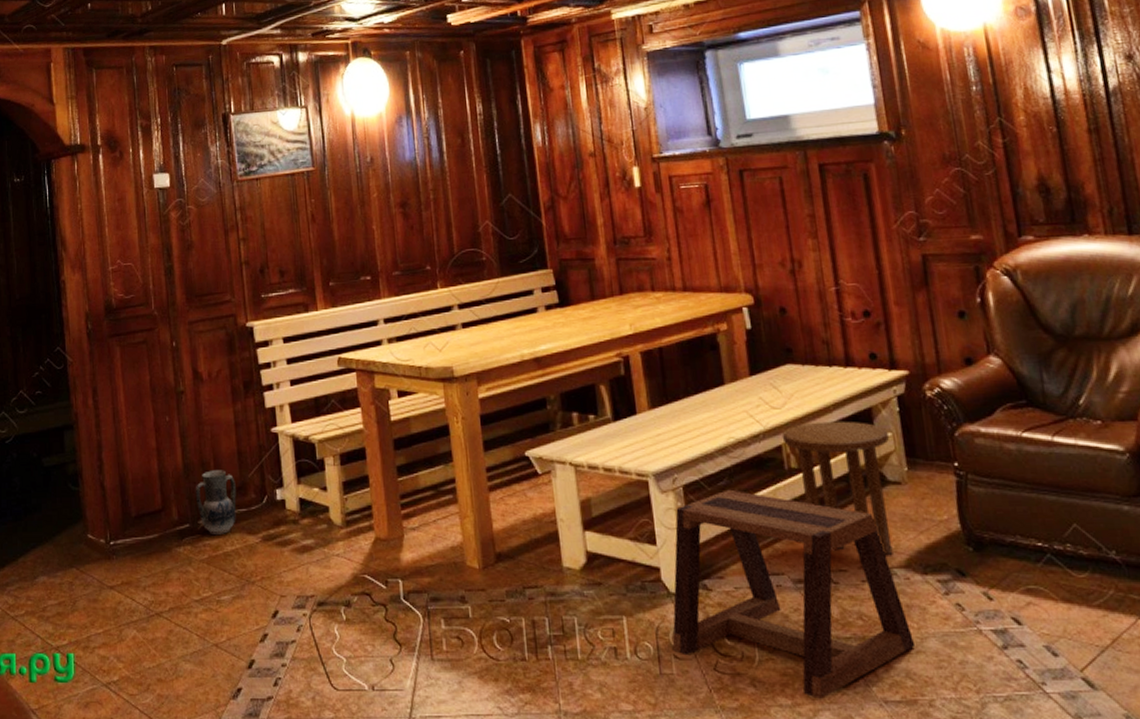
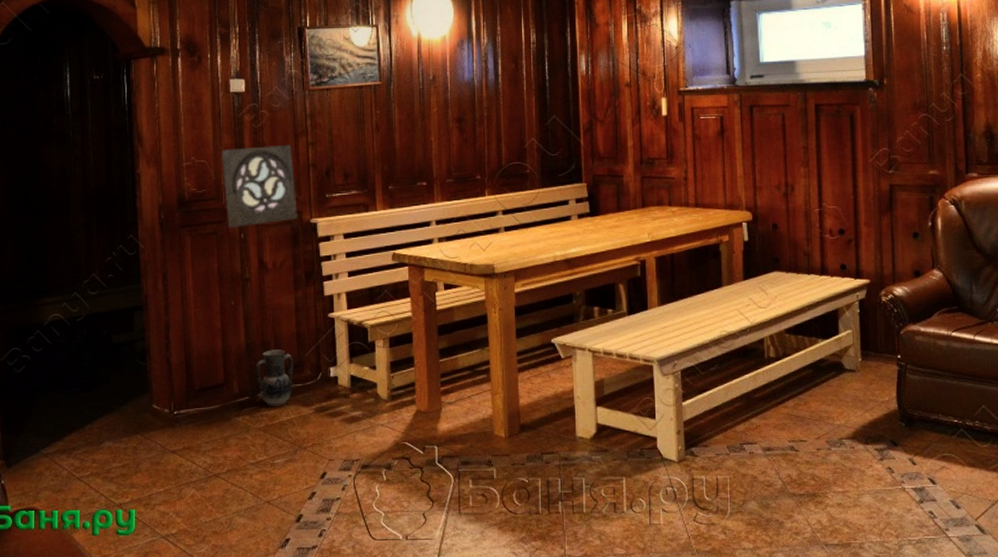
wall ornament: none [147,241,232,337] -> present [221,144,297,229]
stool: present [672,489,916,699] -> none [661,374,854,543]
side table: present [782,421,893,556] -> none [765,319,849,429]

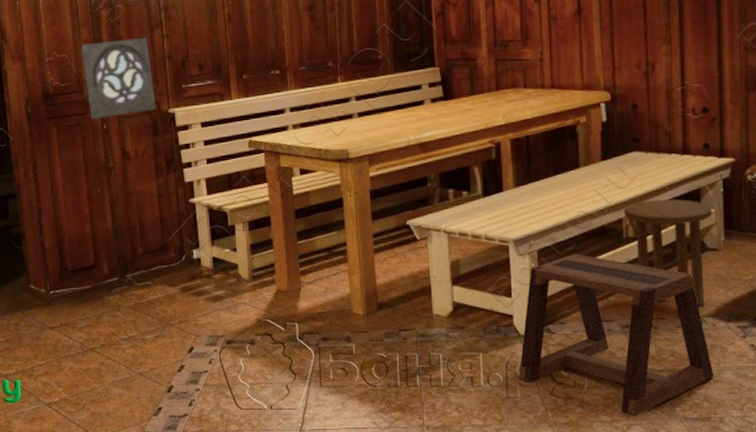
ceramic jug: present [255,349,293,406] -> none [123,233,159,286]
stool: none [661,374,854,543] -> present [518,253,715,416]
side table: none [765,319,849,429] -> present [623,199,712,307]

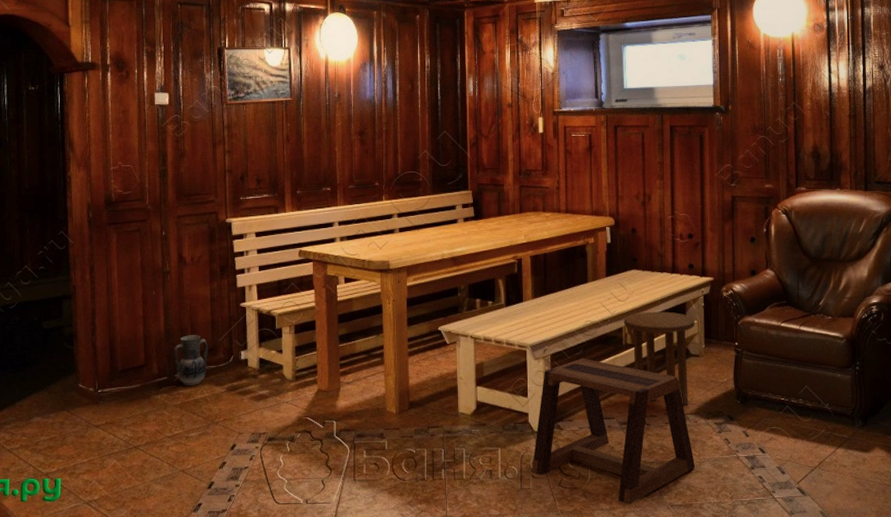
wall ornament: present [80,37,156,120] -> none [145,152,214,227]
ceramic jug: none [123,233,159,286] -> present [173,335,208,385]

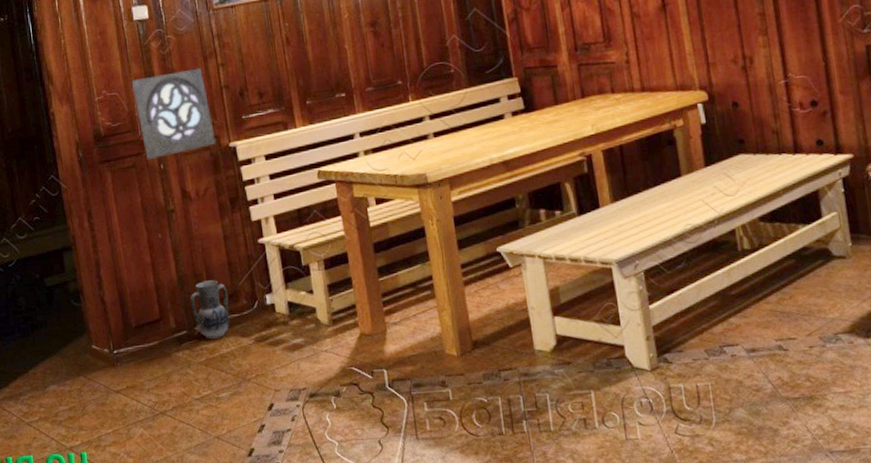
wall ornament: none [145,152,214,227] -> present [131,67,216,161]
stool: present [531,358,696,504] -> none [636,271,859,453]
side table: present [623,311,695,406] -> none [735,203,838,324]

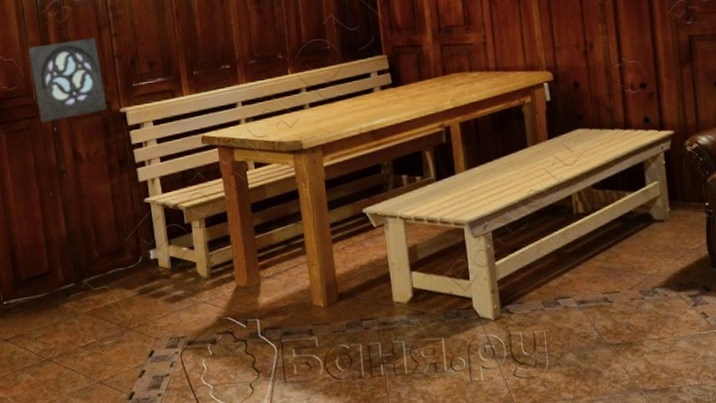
ceramic jug: present [190,280,230,339] -> none [78,236,115,291]

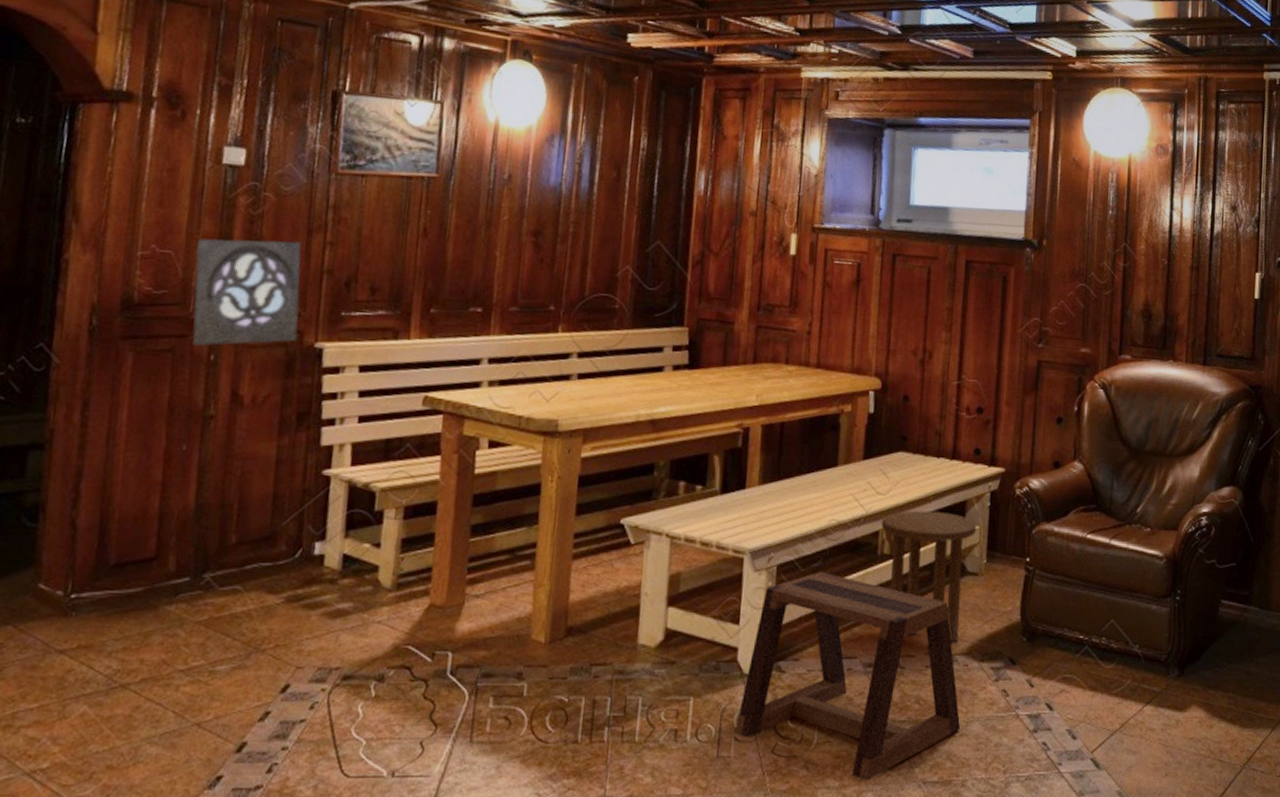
stool: none [481,232,670,392] -> present [734,571,961,780]
side table: none [572,173,656,279] -> present [881,510,976,643]

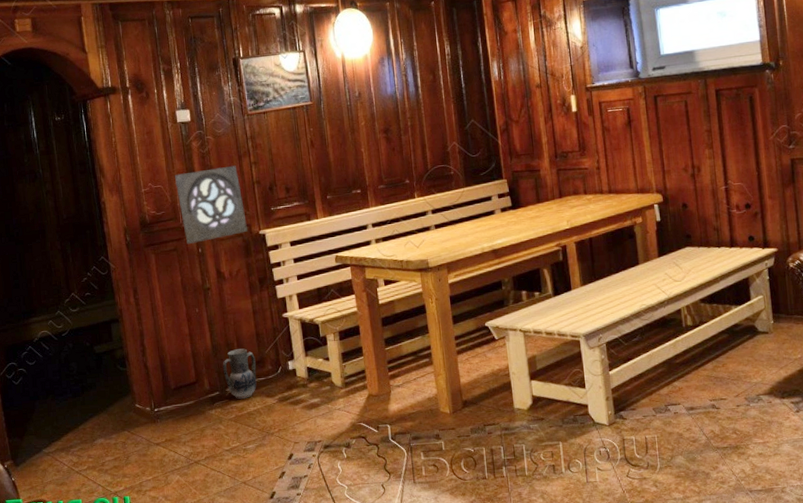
ceramic jug: none [204,514,264,592] -> present [222,348,257,399]
stool: present [734,571,961,780] -> none [596,343,774,492]
side table: present [881,510,976,643] -> none [681,288,761,387]

